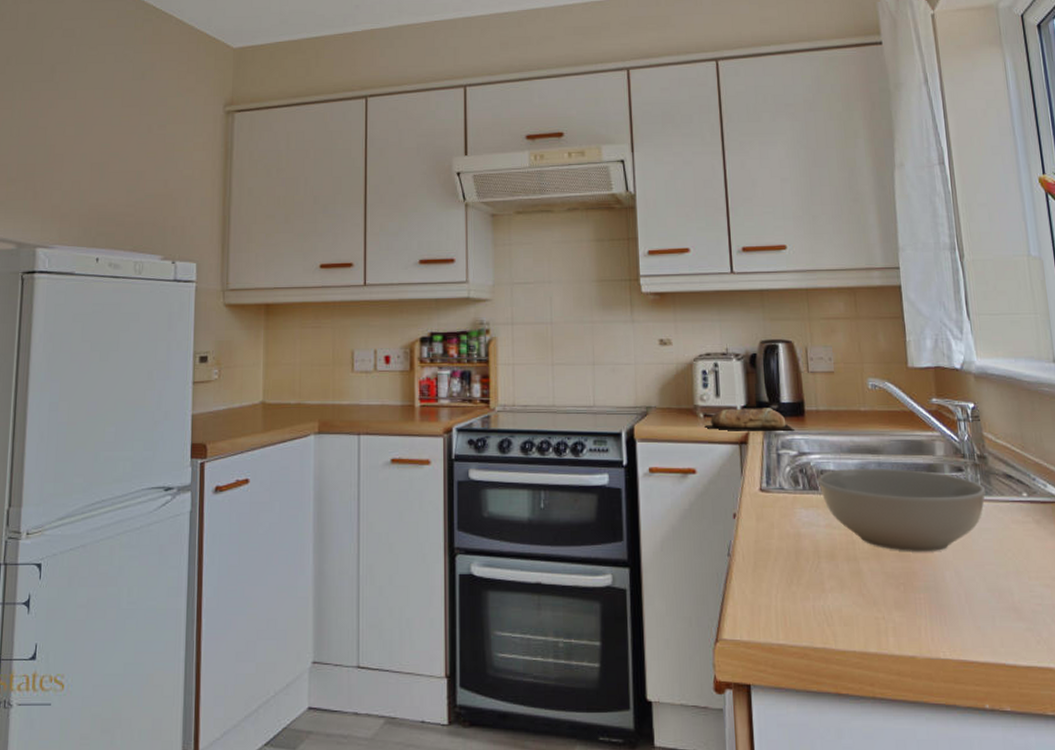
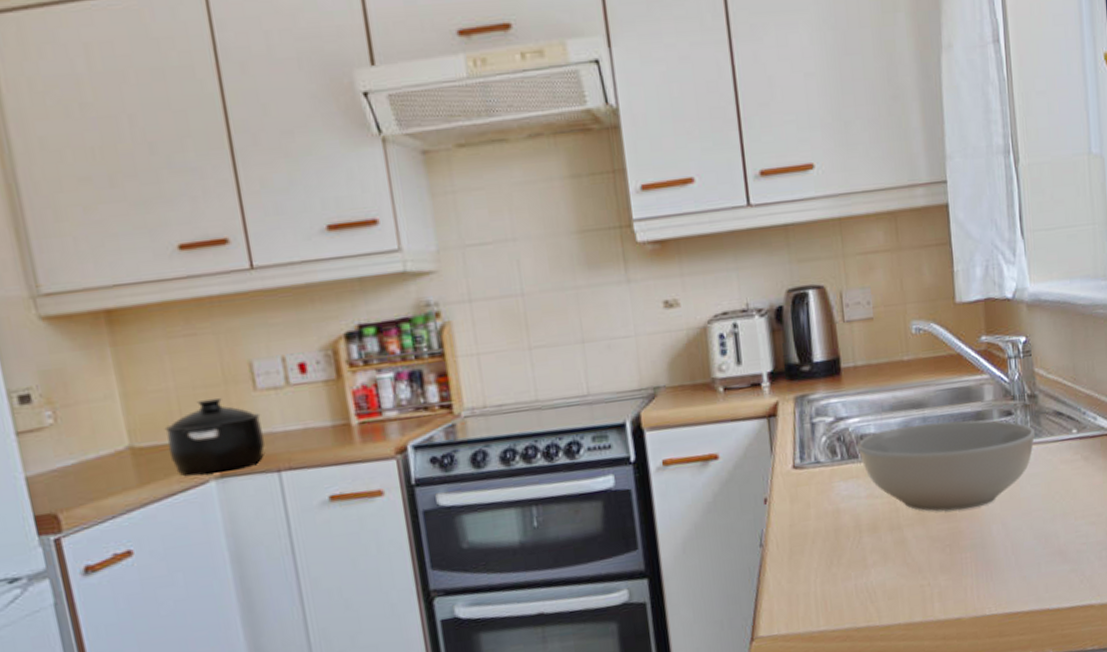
saucepan: none [287,374,353,429] -> present [164,397,265,476]
bread loaf: present [705,408,794,431] -> none [725,370,830,406]

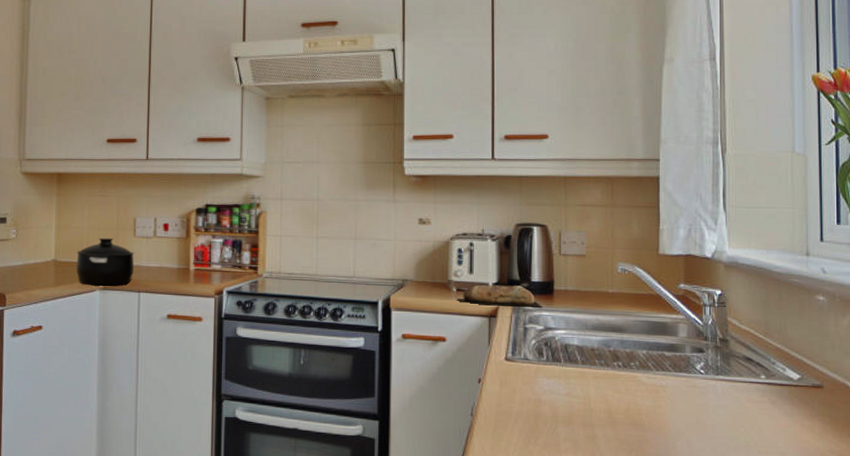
bread loaf: none [725,370,830,406] -> present [457,284,542,308]
bowl: present [856,420,1036,512] -> none [561,344,725,423]

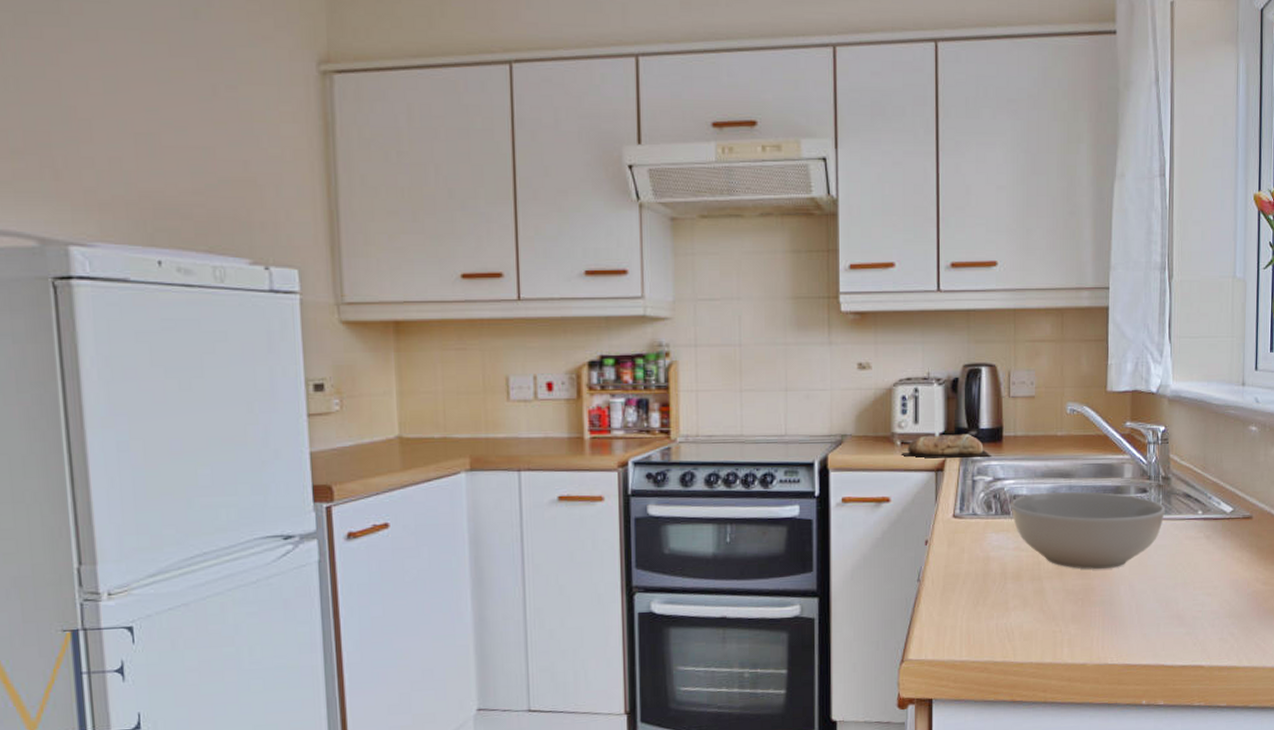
saucepan: present [76,237,135,286] -> none [429,403,511,467]
bowl: none [561,344,725,423] -> present [1009,491,1166,569]

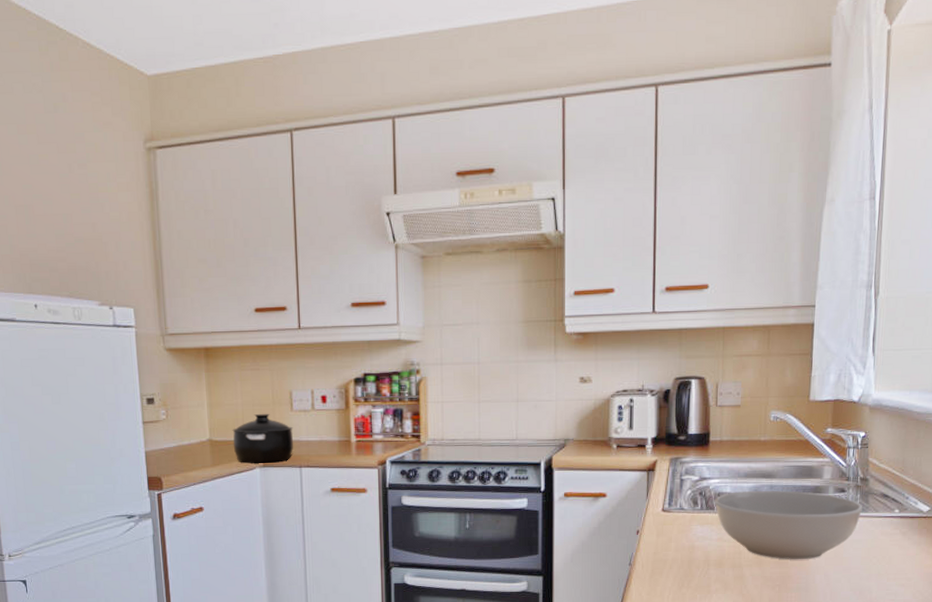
saucepan: none [429,403,511,467] -> present [232,413,294,463]
bread loaf: present [901,434,991,458] -> none [617,439,698,460]

